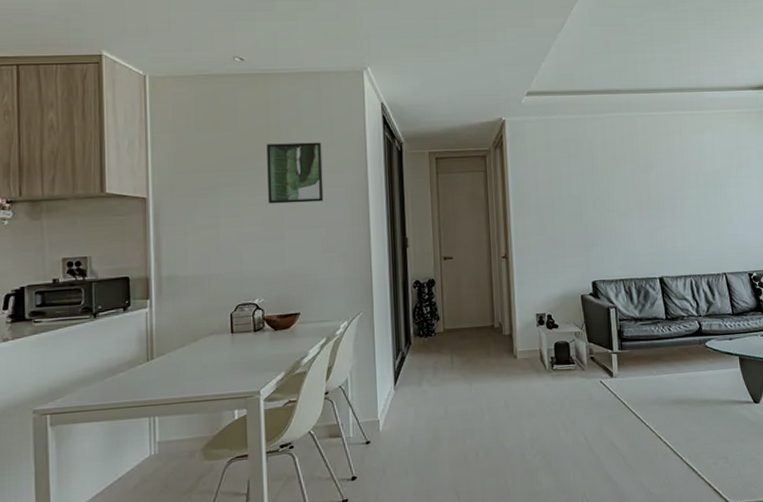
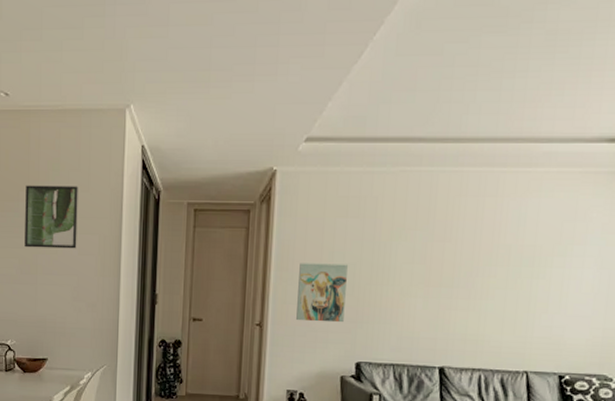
wall art: none [534,197,577,250] -> present [296,263,348,323]

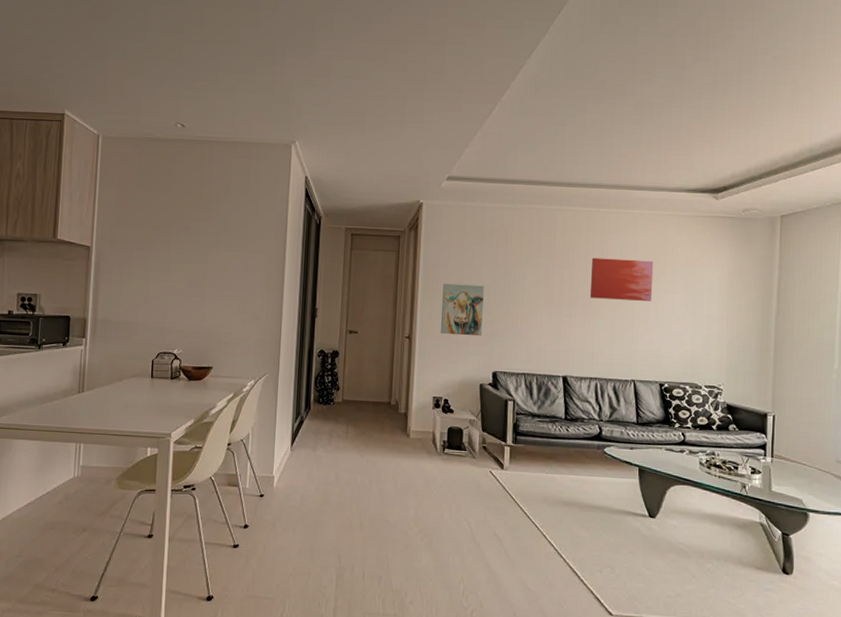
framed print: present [25,185,78,249] -> none [194,207,247,266]
wall art: none [476,228,560,278] -> present [589,257,654,301]

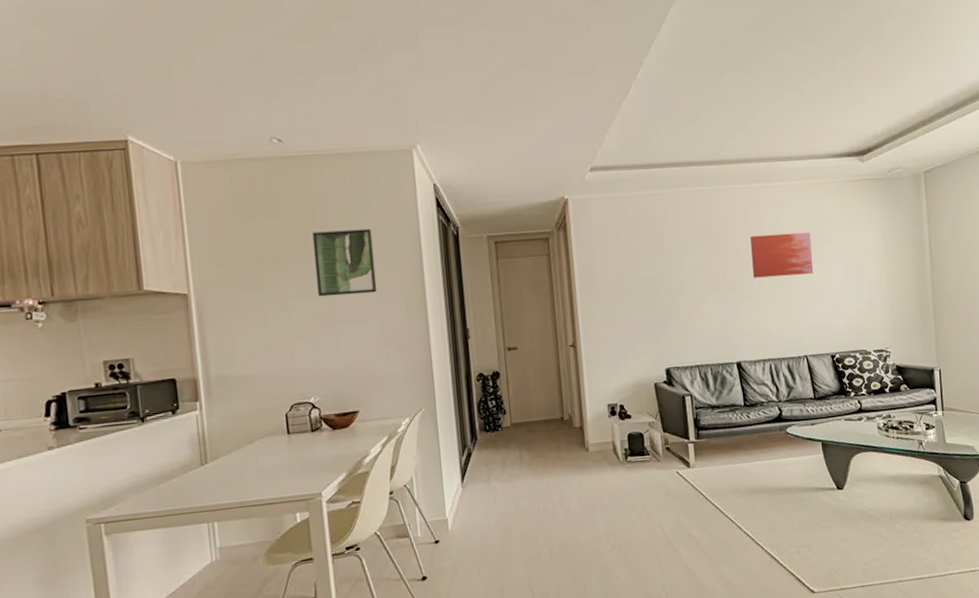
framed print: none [194,207,247,266] -> present [312,228,377,297]
wall art: present [441,283,484,337] -> none [602,279,649,337]

